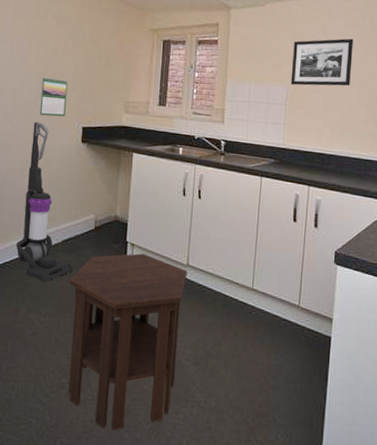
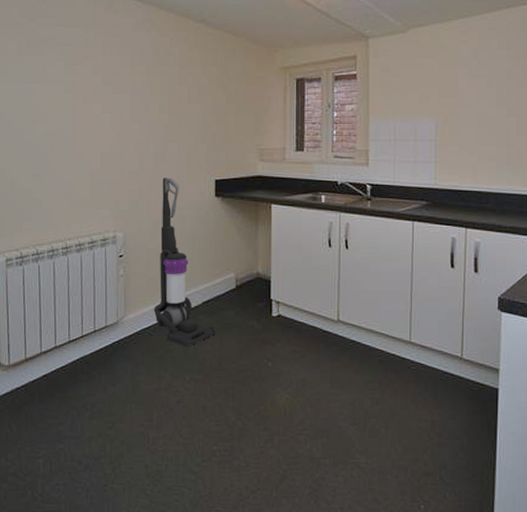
calendar: present [39,77,68,117] -> none [167,128,196,171]
side table: present [68,253,187,431] -> none [213,311,338,497]
picture frame: present [290,38,353,86] -> none [440,62,508,119]

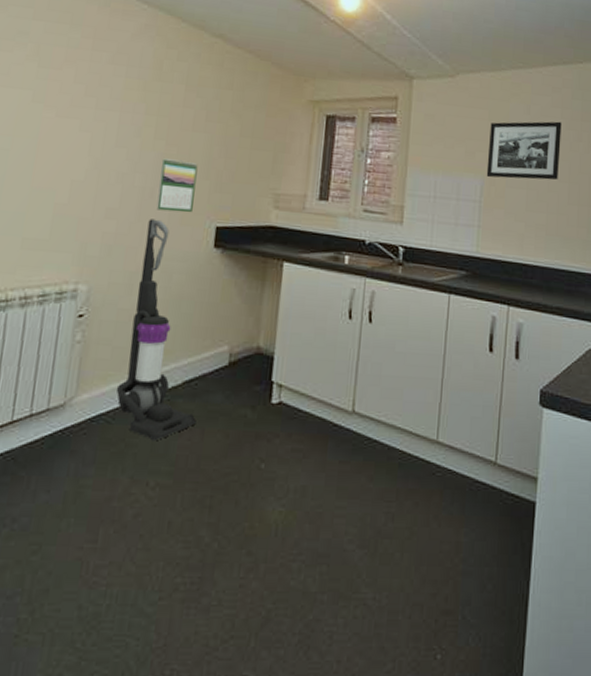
calendar: none [167,128,196,171] -> present [156,158,198,213]
picture frame: none [440,62,508,119] -> present [486,121,562,180]

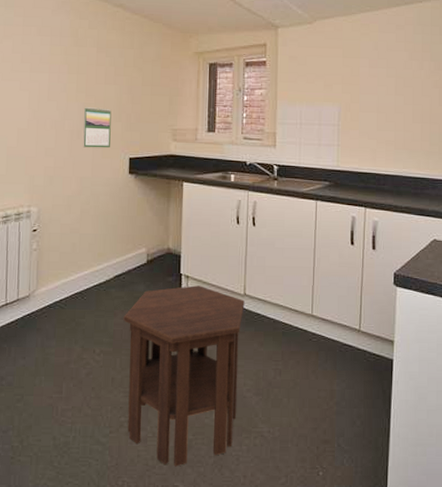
vacuum cleaner: present [116,219,197,441] -> none [65,154,126,321]
side table: none [184,397,353,648] -> present [123,285,245,467]
picture frame: present [486,121,562,180] -> none [342,54,405,105]

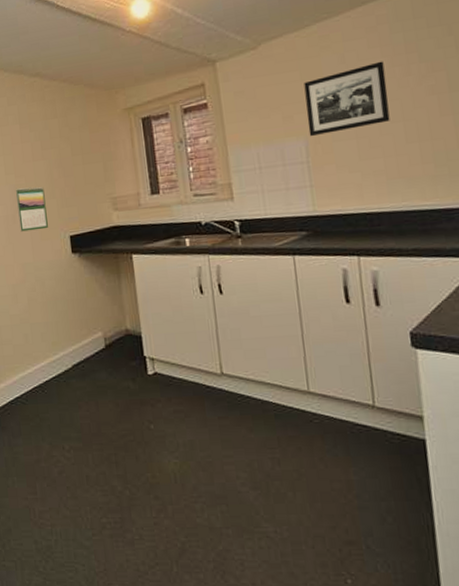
side table: present [123,285,245,467] -> none [89,368,233,573]
picture frame: none [342,54,405,105] -> present [304,61,390,137]

